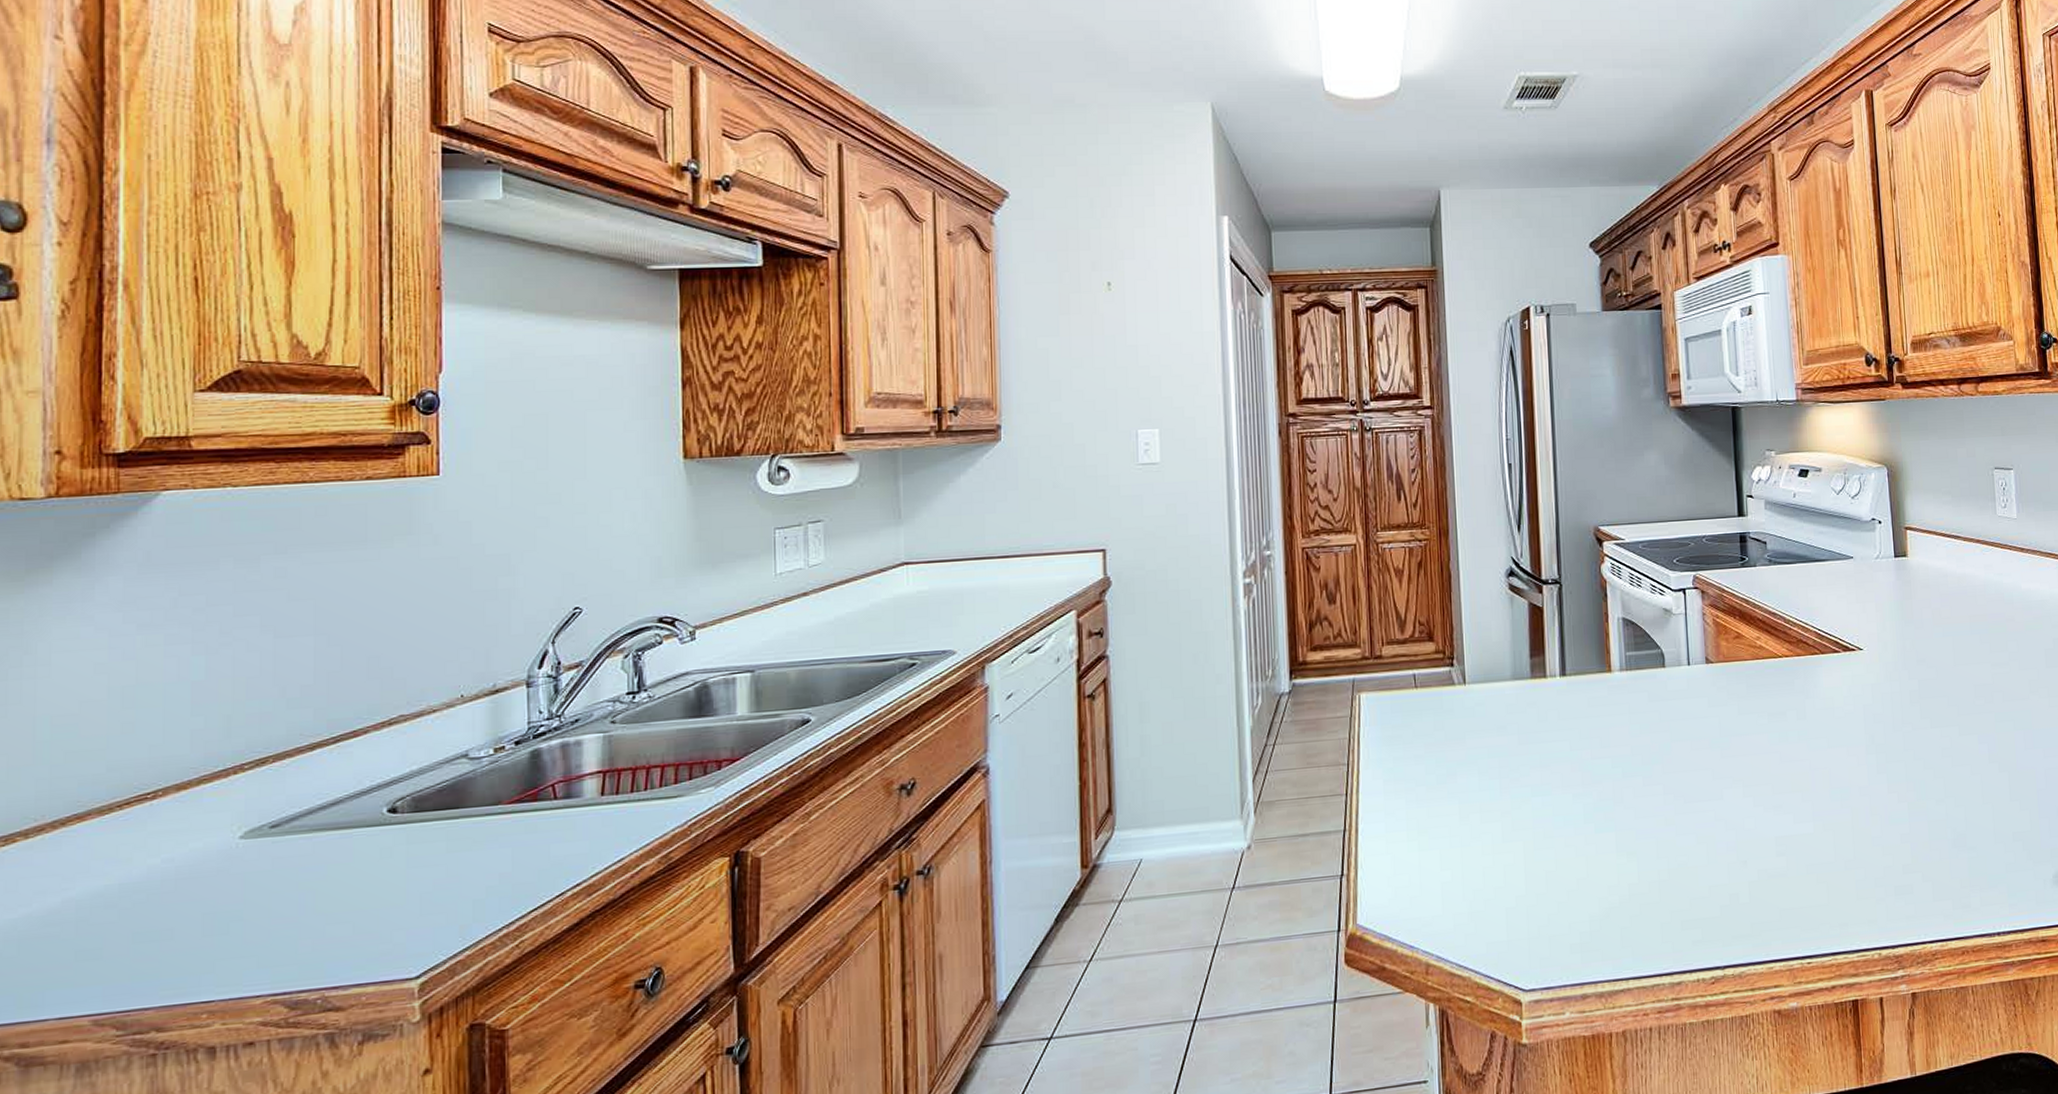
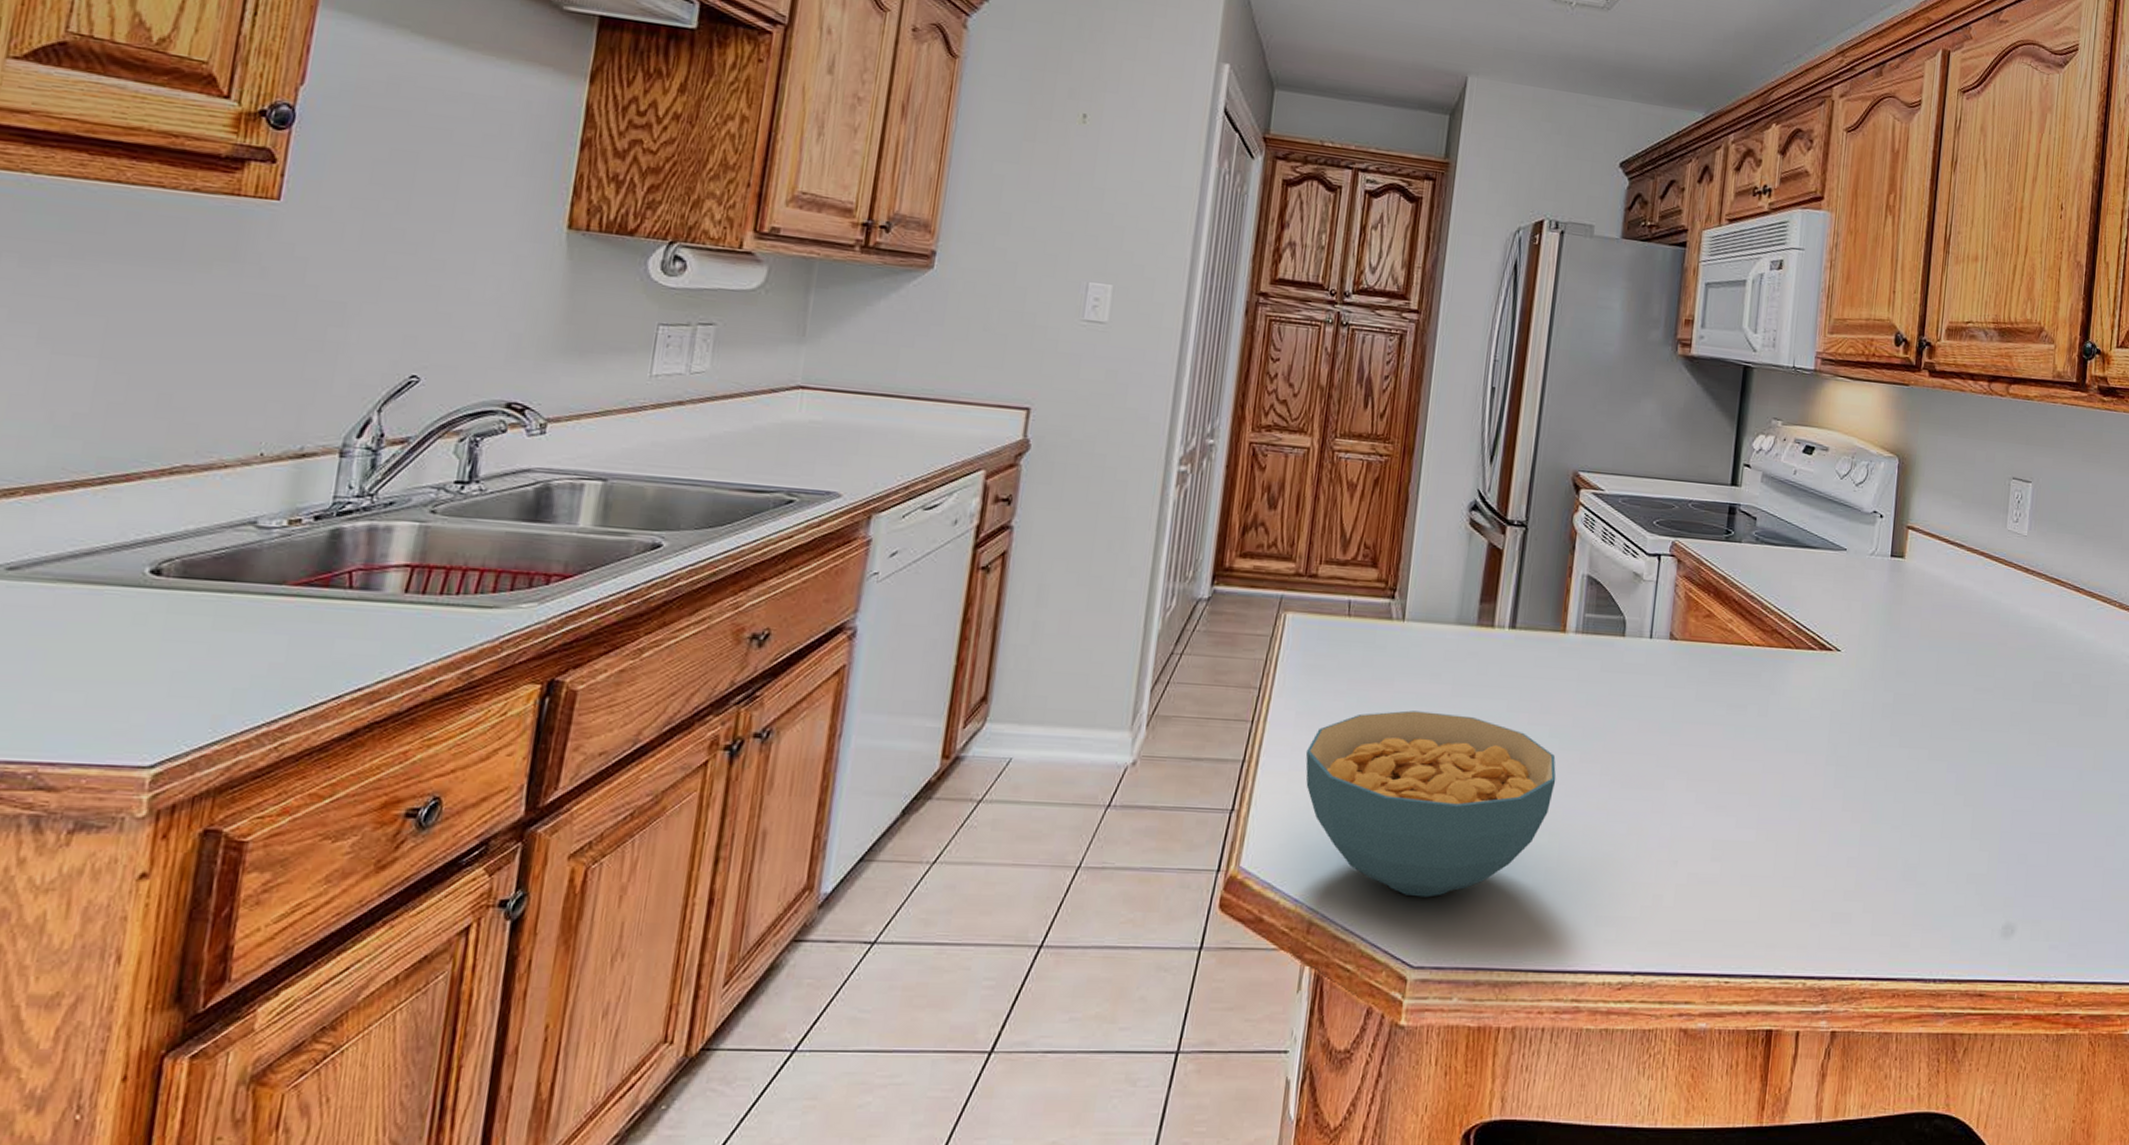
cereal bowl: none [1398,760,1625,928] -> present [1305,710,1556,898]

